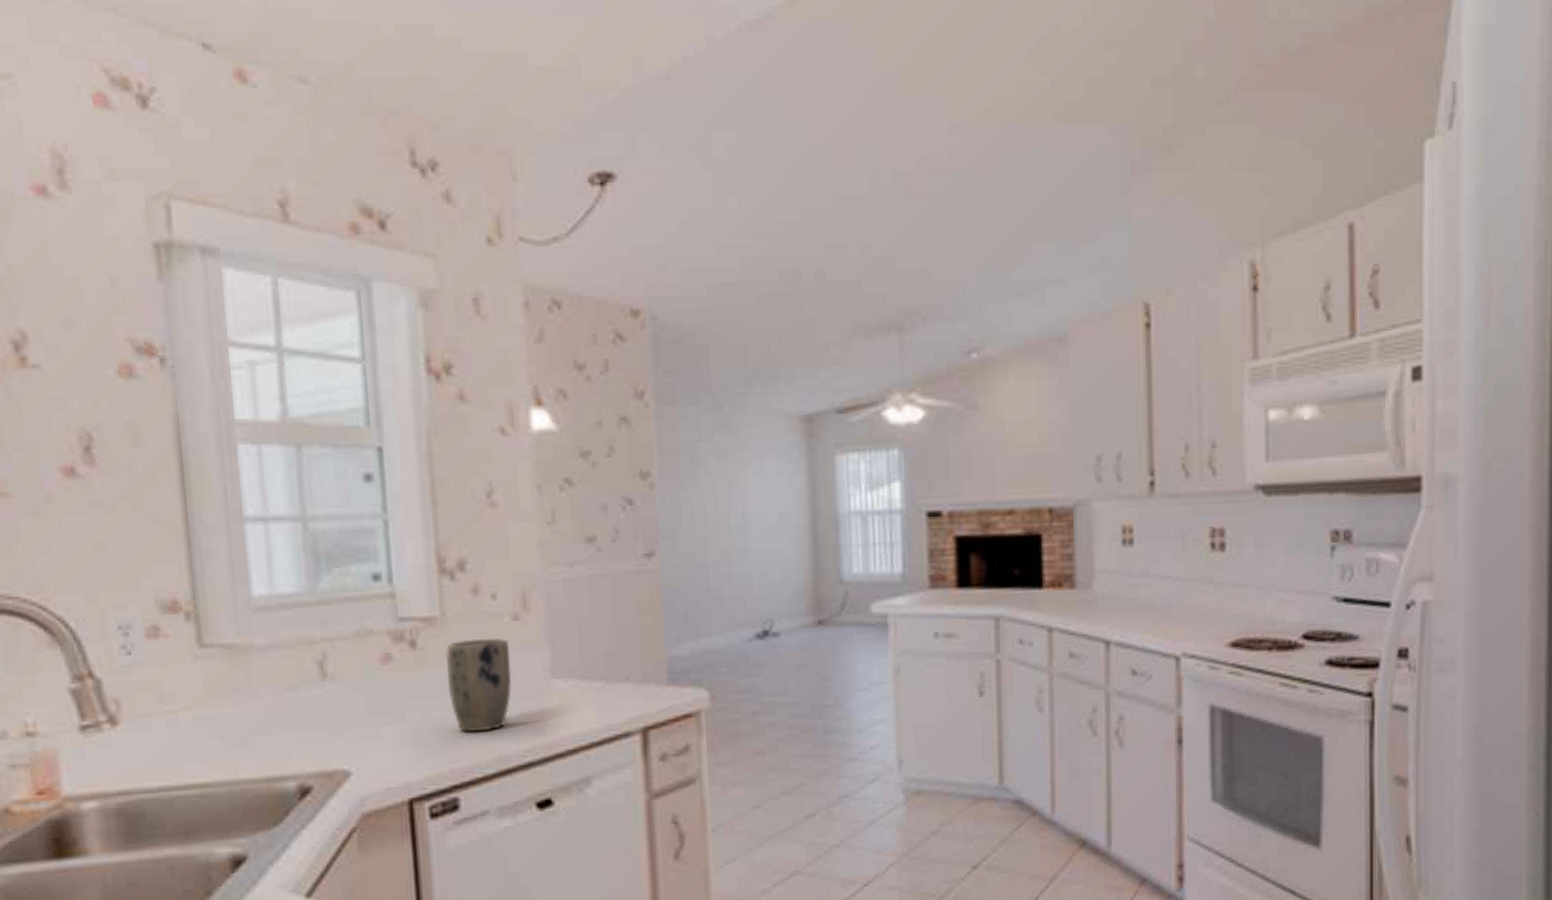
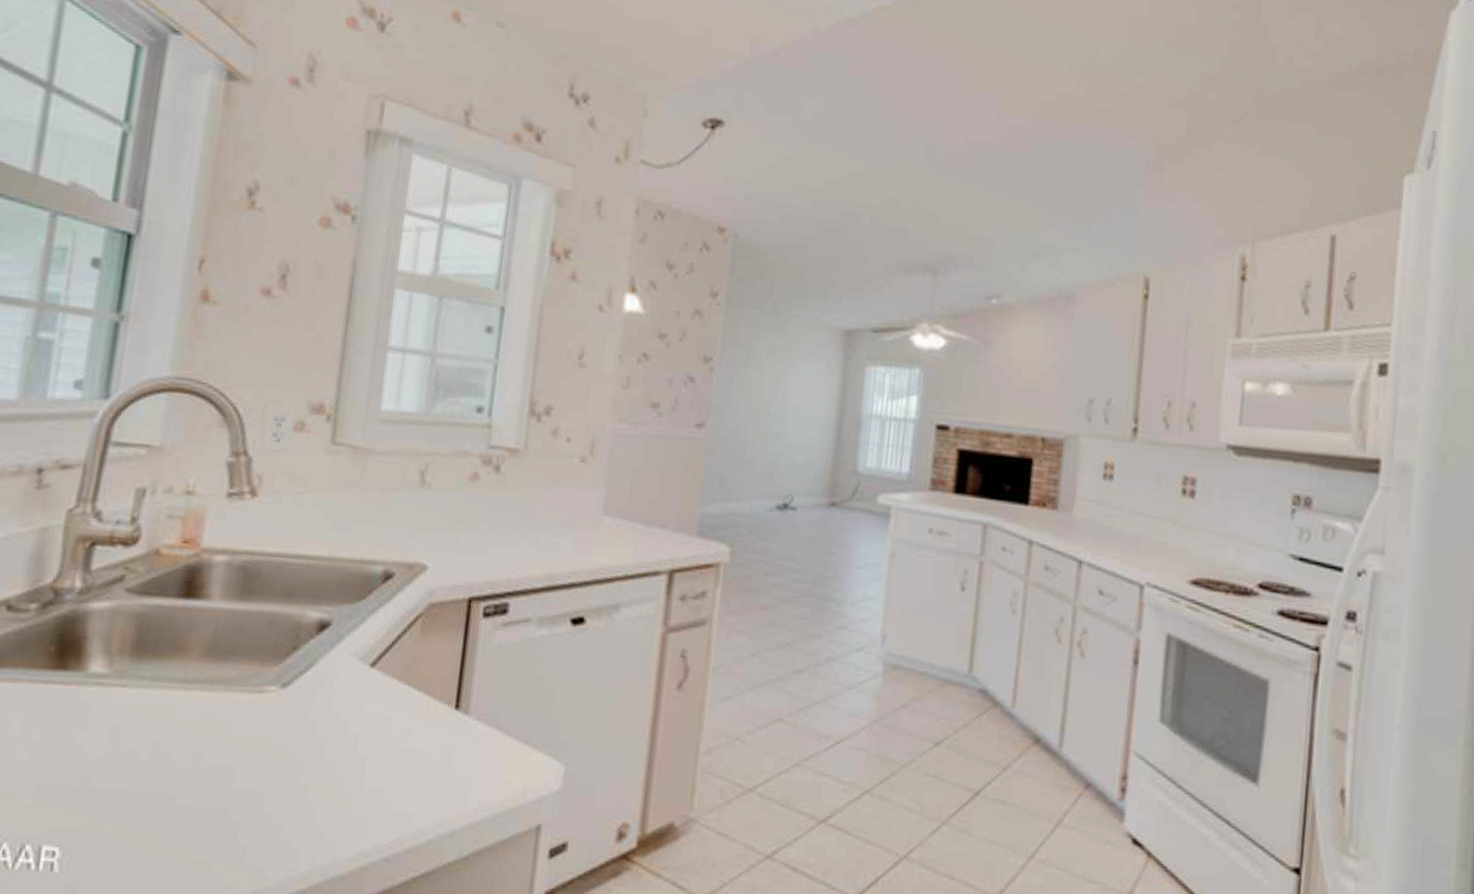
plant pot: present [445,638,512,733] -> none [518,471,575,551]

